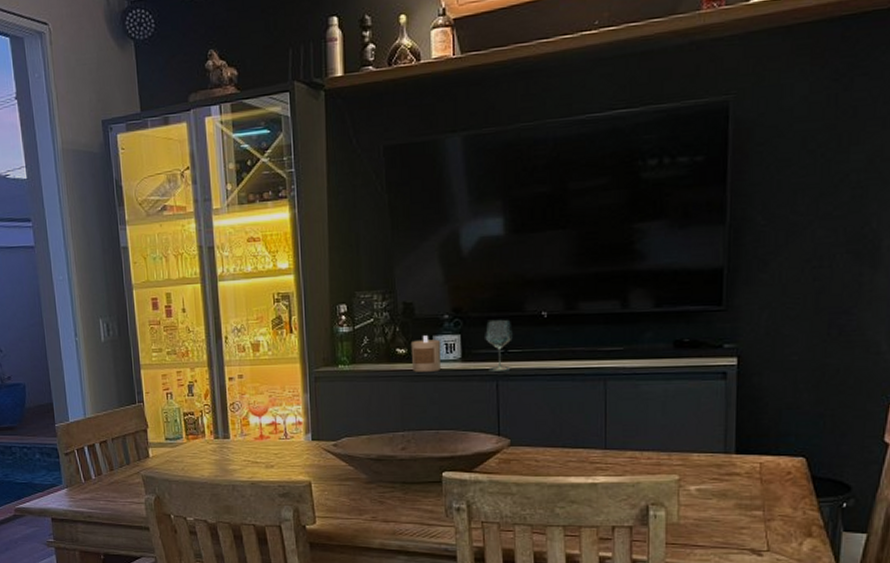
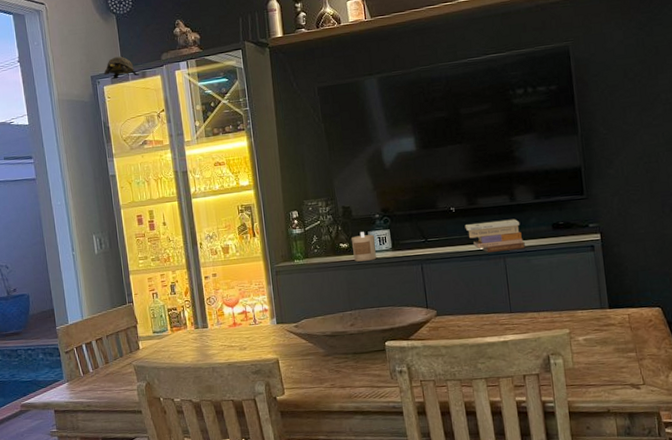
decorative figurine: none [117,95,160,126] -> present [103,56,139,80]
wine glass: present [485,319,514,372] -> none [408,215,432,257]
books: none [558,331,634,372] -> present [465,219,525,252]

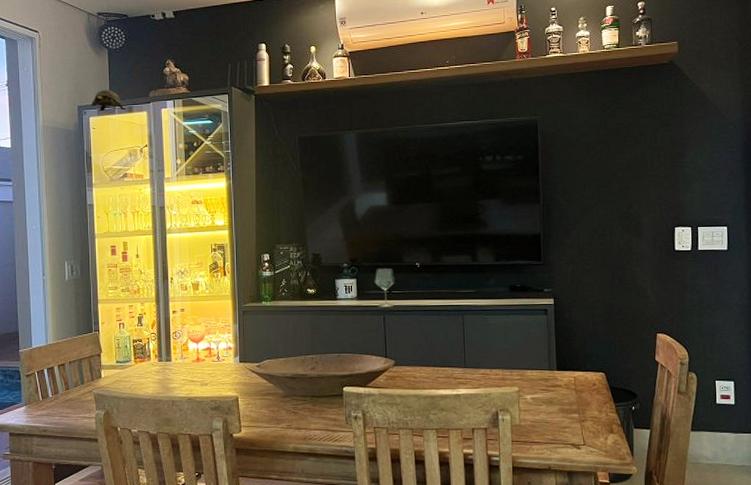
candle: present [351,232,376,262] -> none [318,279,342,308]
wine glass: none [408,215,432,257] -> present [374,268,396,308]
books: present [465,219,525,252] -> none [428,278,483,308]

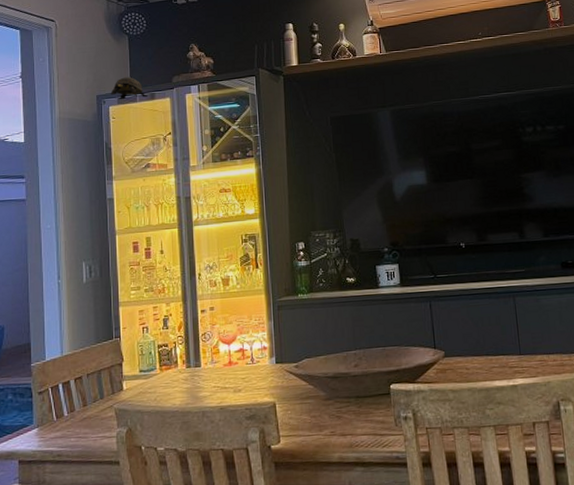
wine glass: present [374,268,396,308] -> none [417,250,441,294]

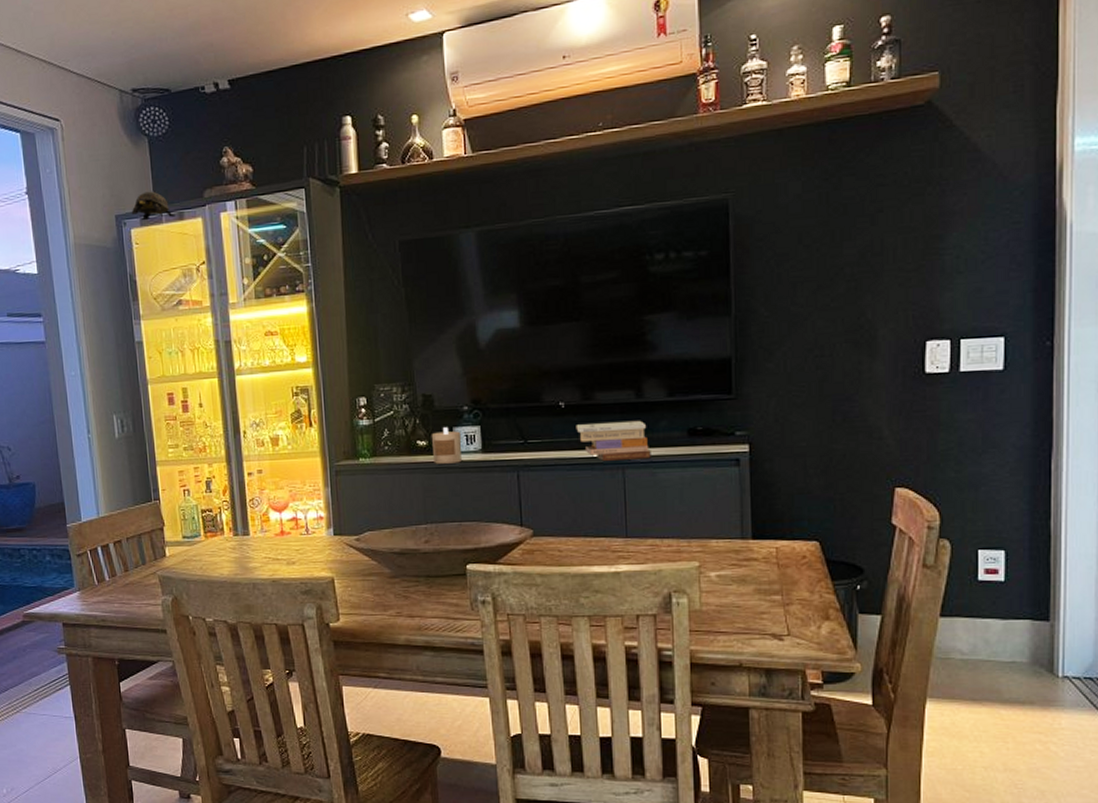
candle: none [358,266,384,298] -> present [431,427,462,464]
books: none [474,256,535,291] -> present [576,420,651,461]

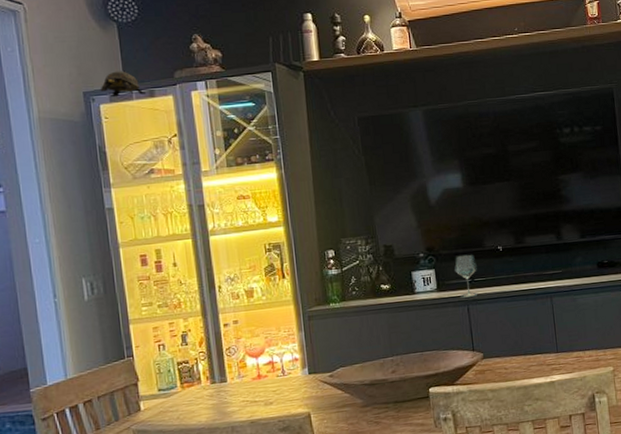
candle: present [431,427,462,464] -> none [393,272,420,304]
wine glass: none [504,410,533,462] -> present [454,254,478,298]
books: present [576,420,651,461] -> none [512,257,572,292]

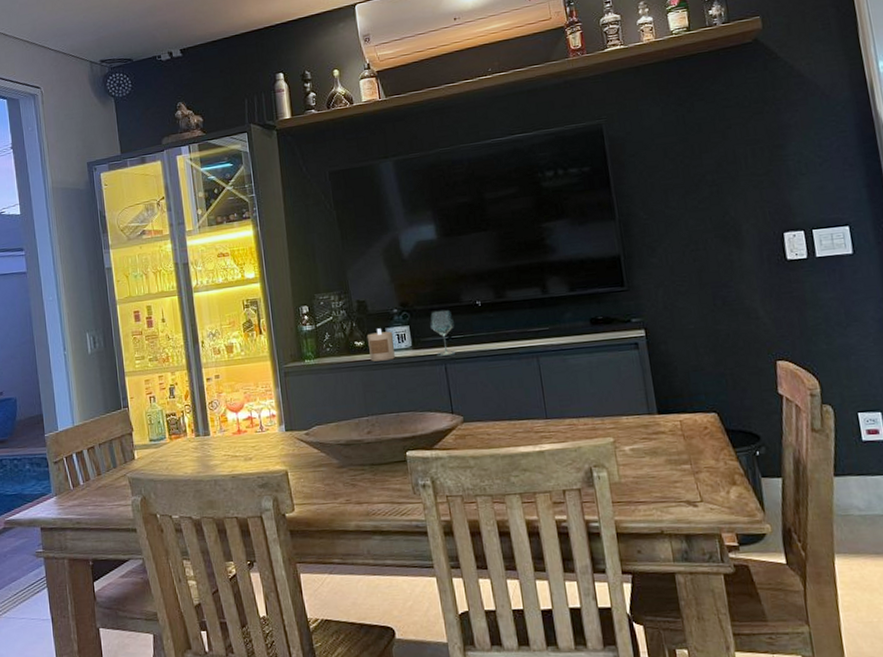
decorative figurine: present [100,71,146,98] -> none [100,141,138,166]
candle: none [393,272,420,304] -> present [366,328,395,362]

